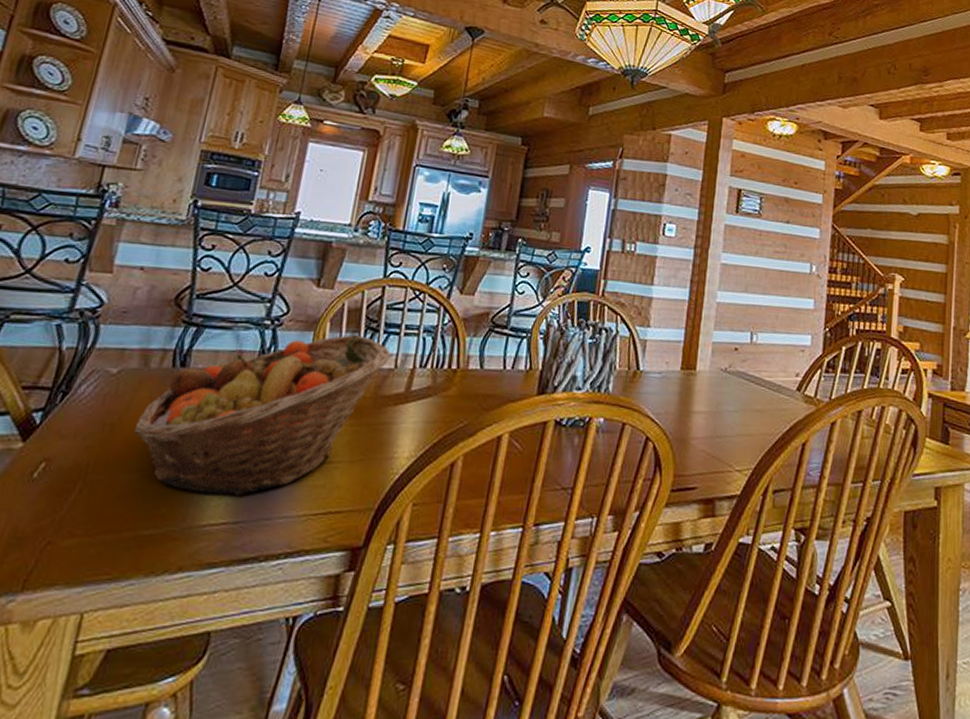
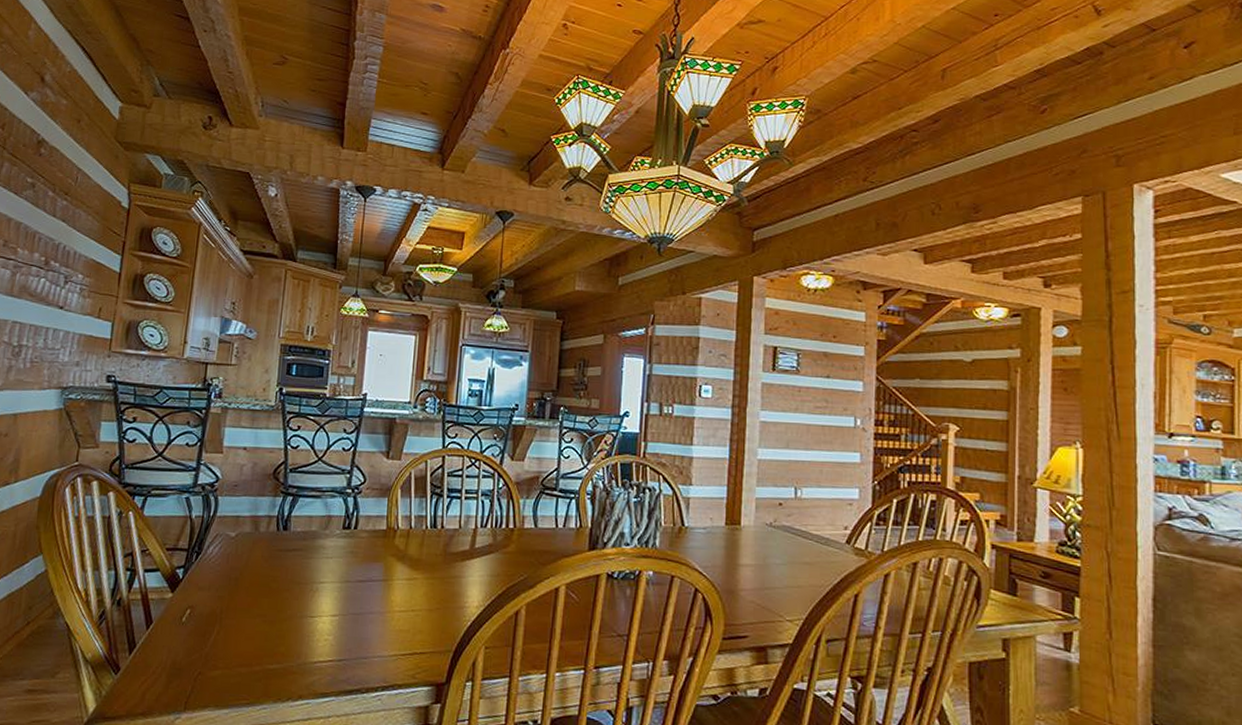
fruit basket: present [133,334,392,497] -> none [253,499,456,639]

